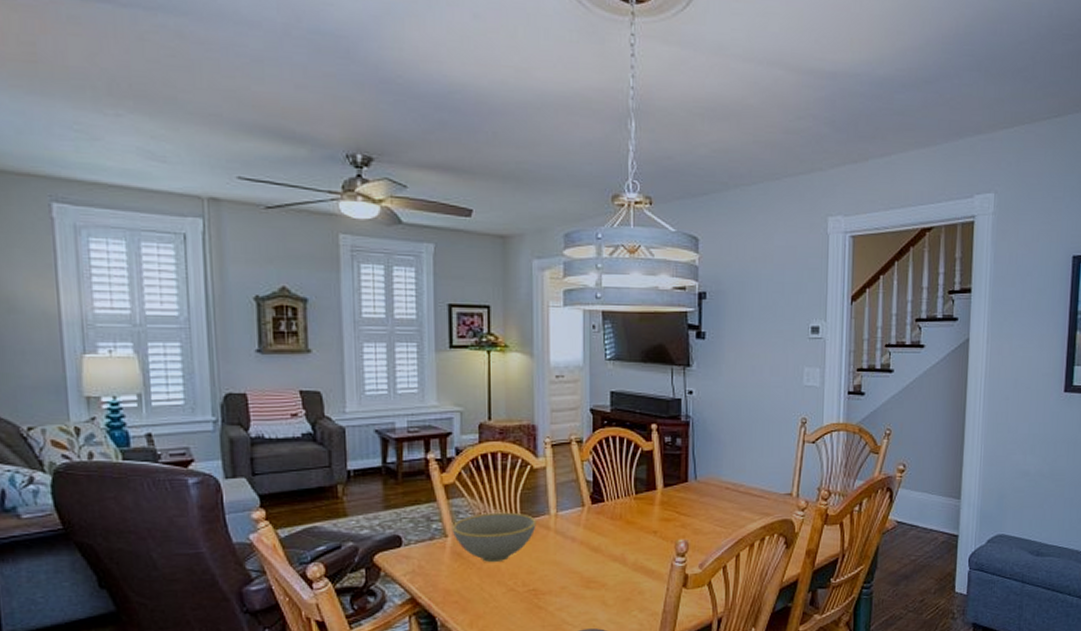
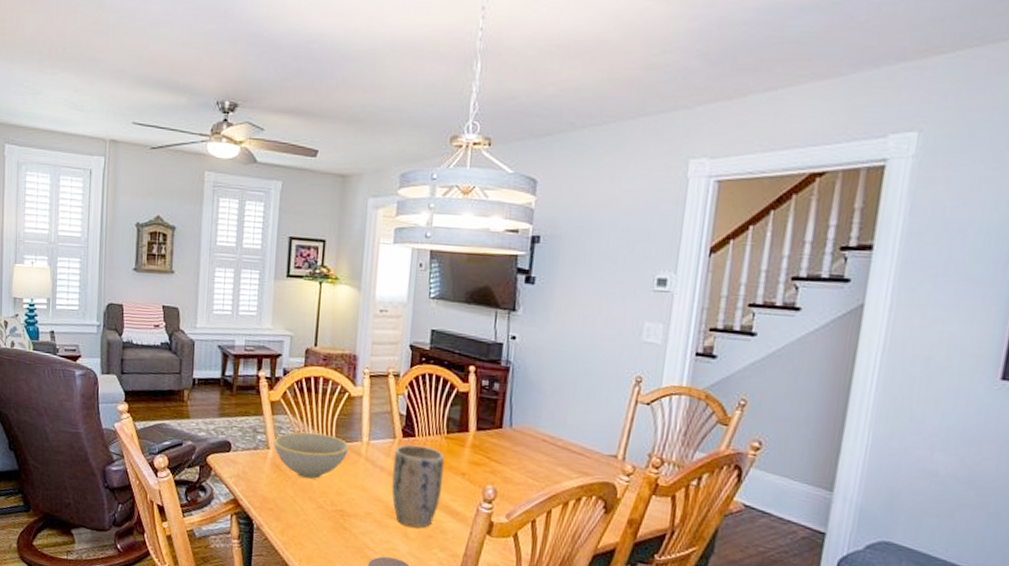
plant pot: none [585,510,636,594] -> present [391,444,445,528]

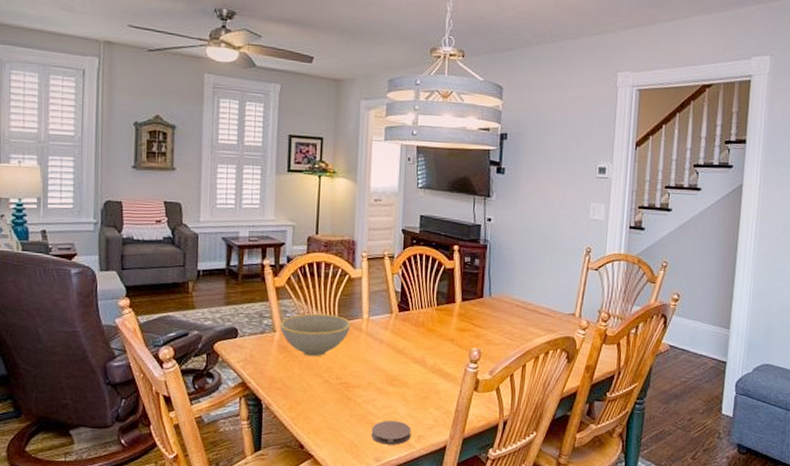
plant pot: present [391,444,445,528] -> none [390,318,436,392]

